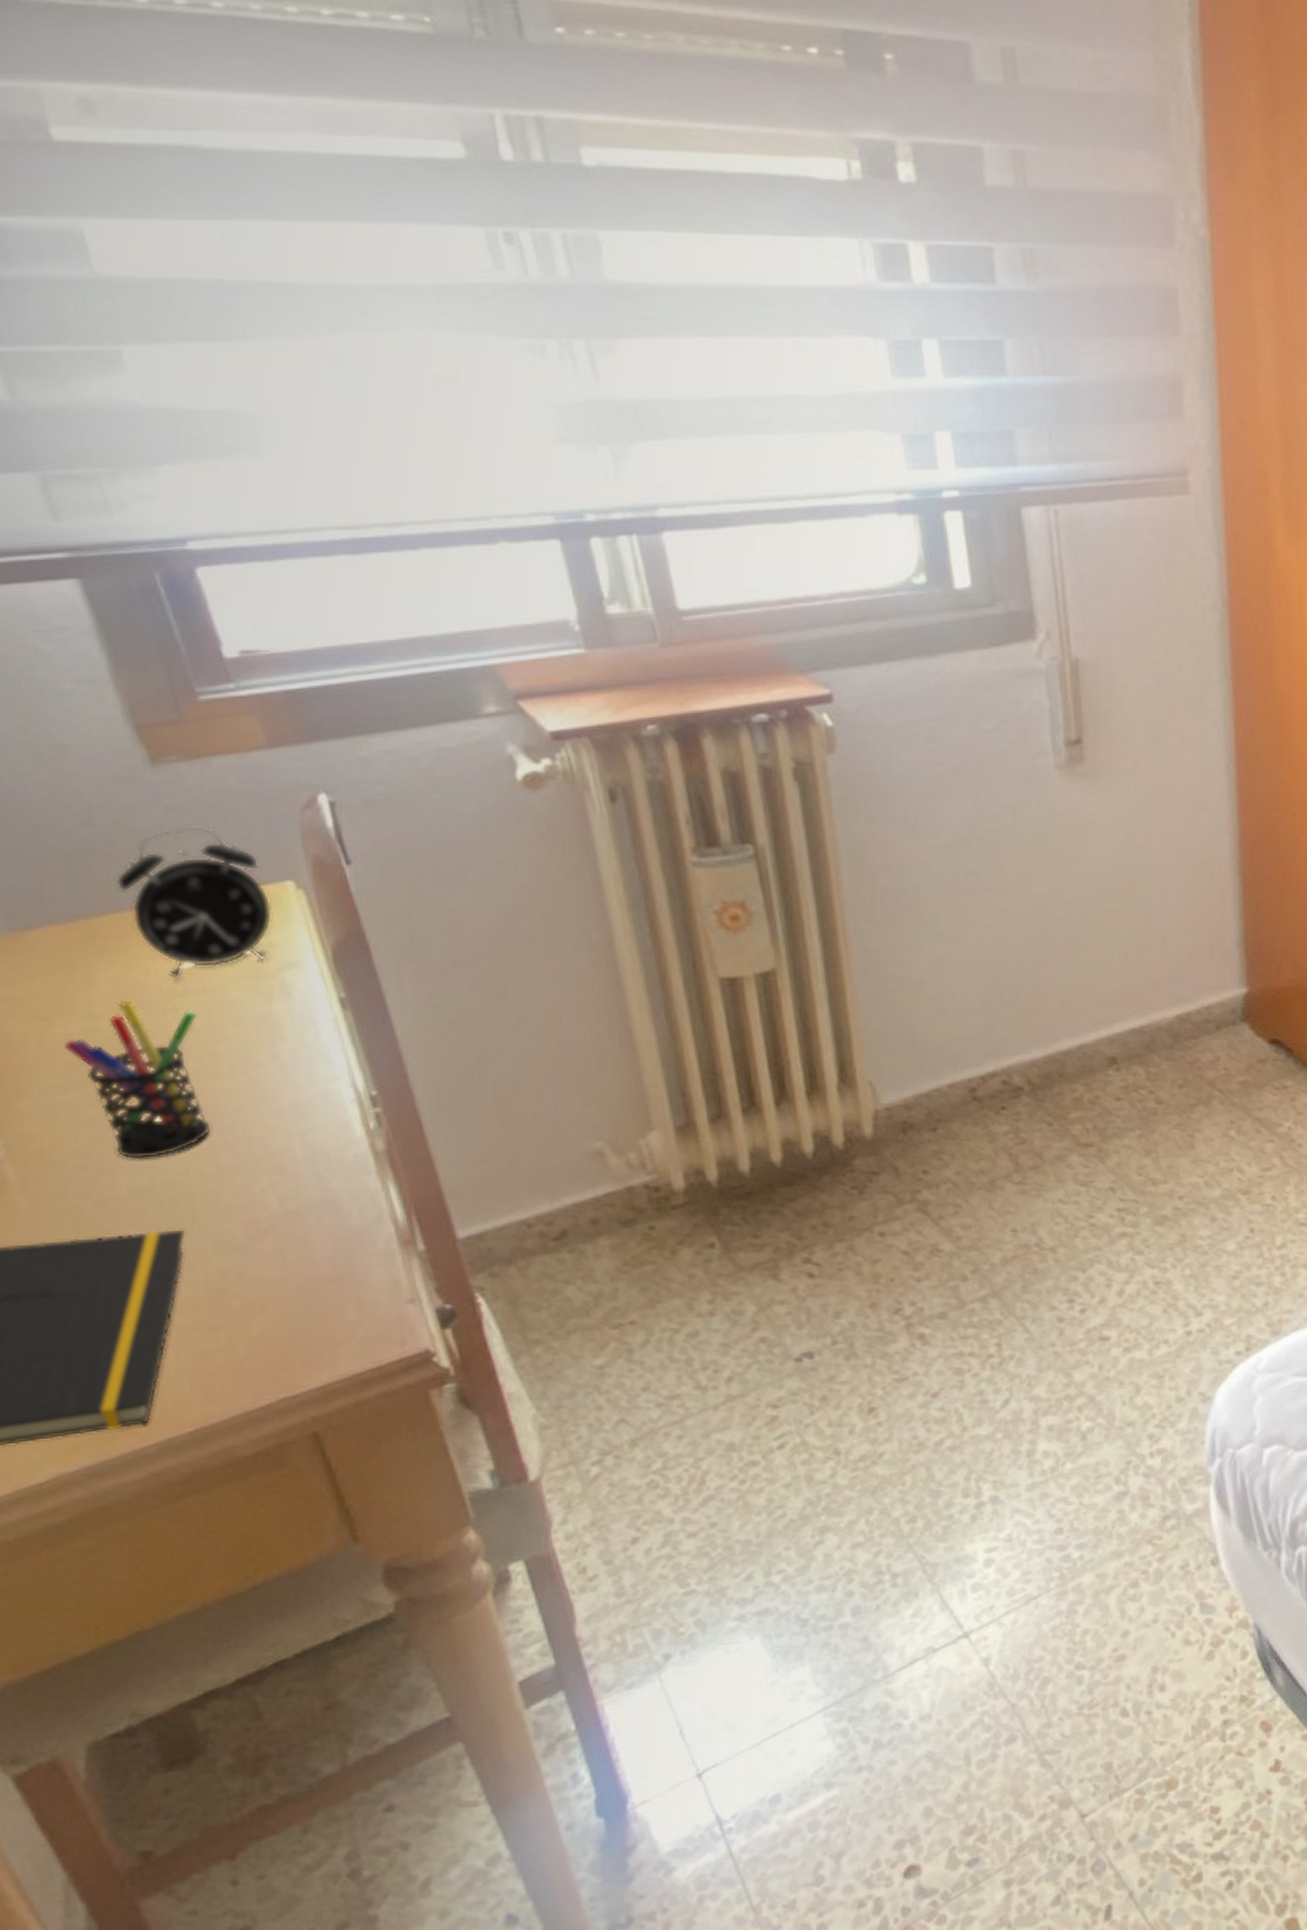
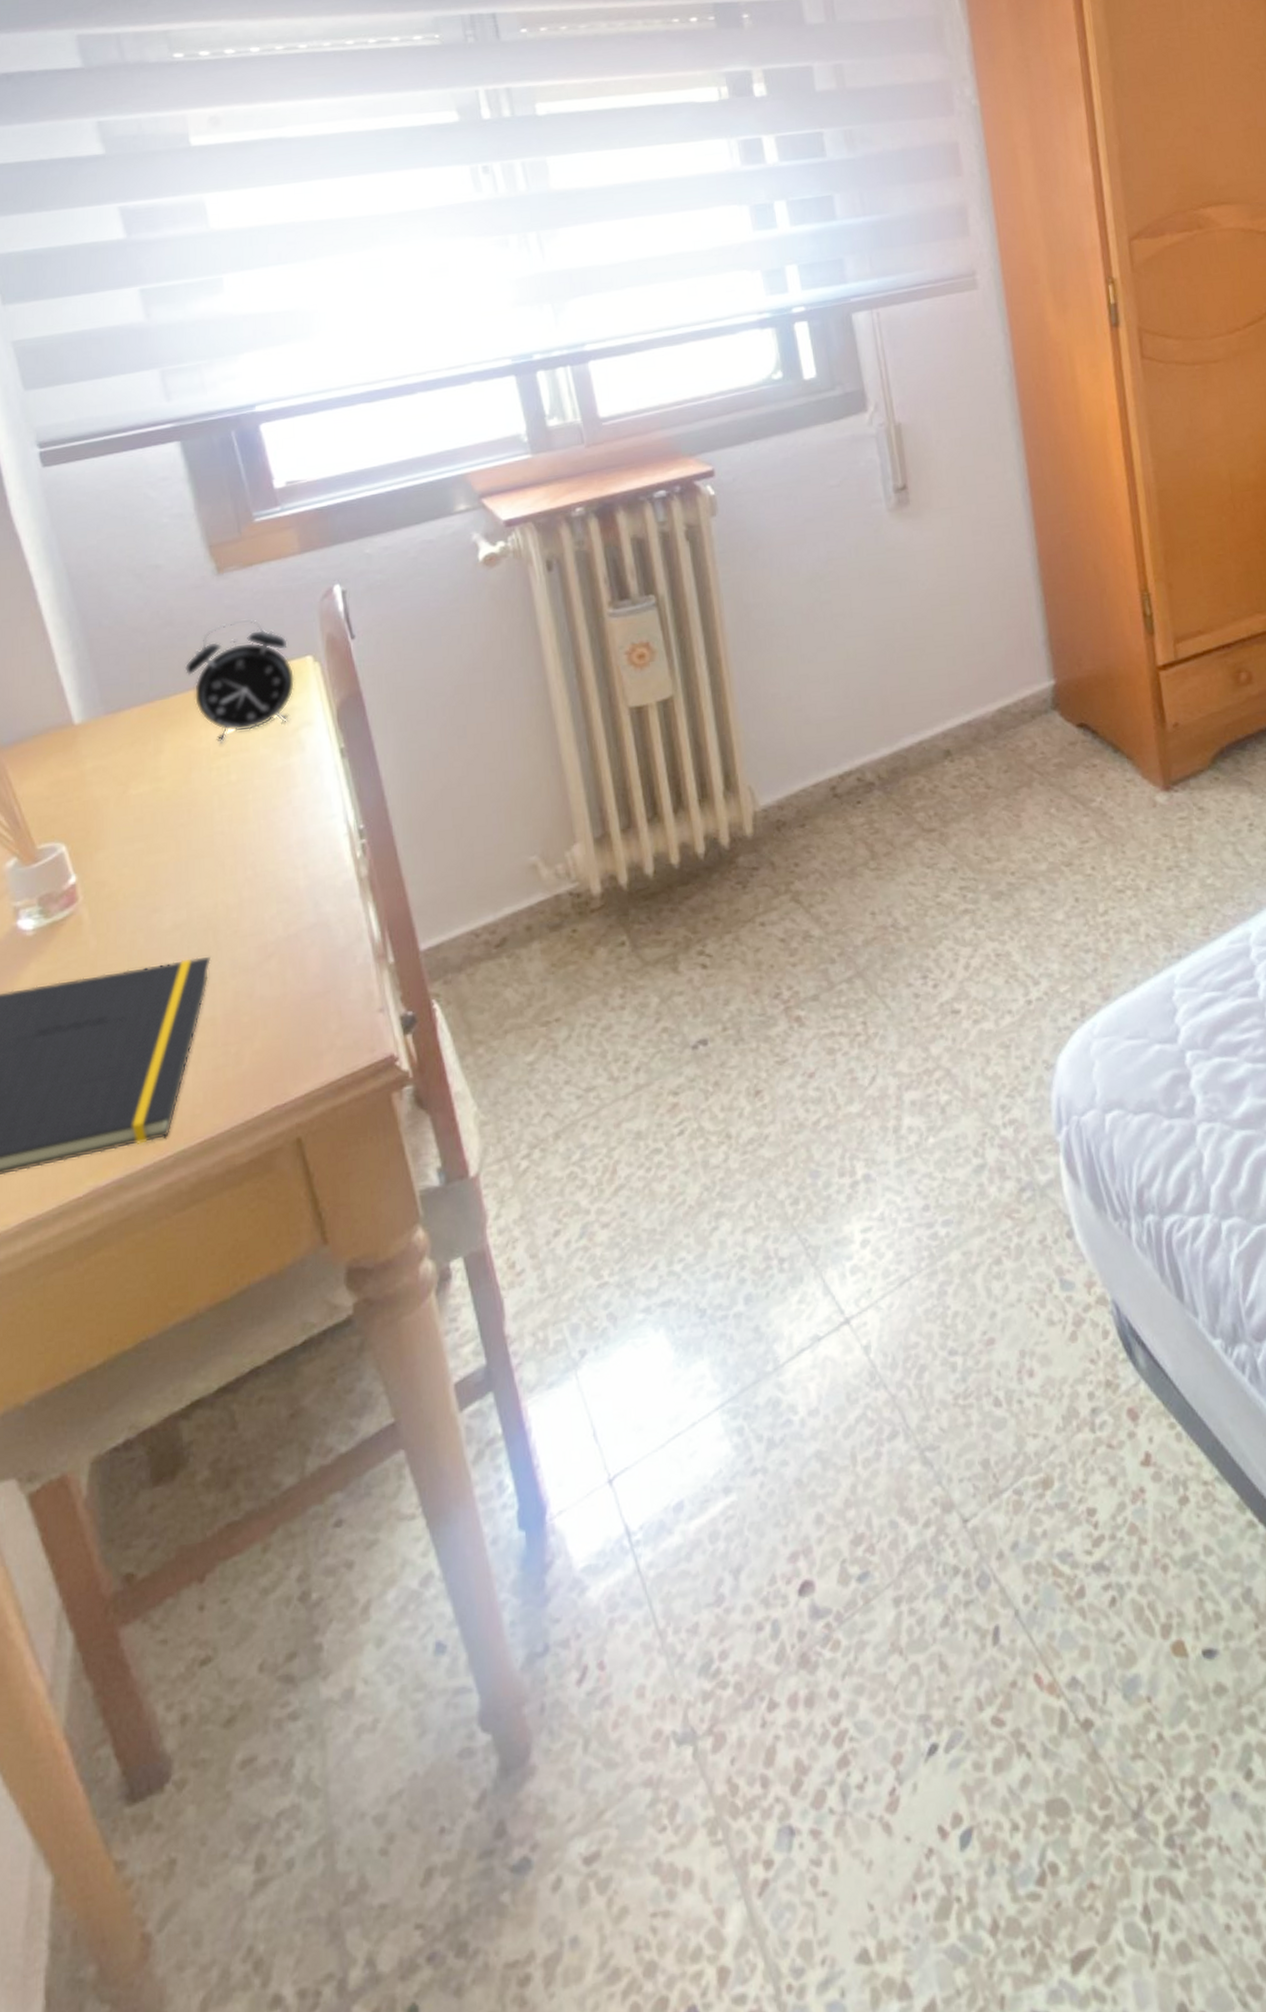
pen holder: present [64,1000,211,1159] -> none [135,763,237,897]

